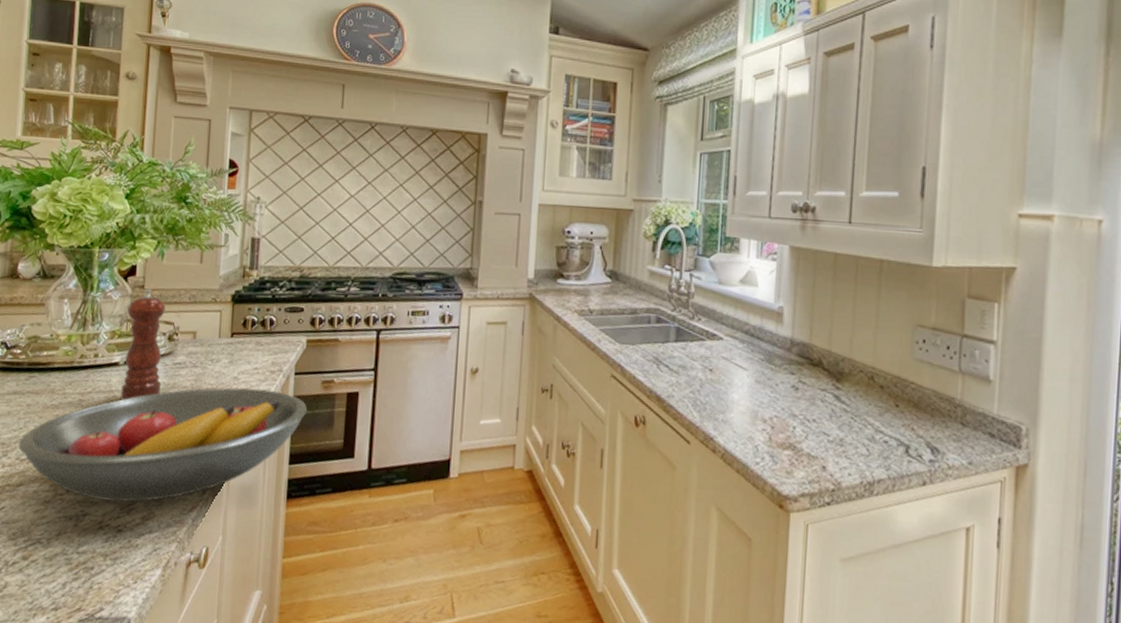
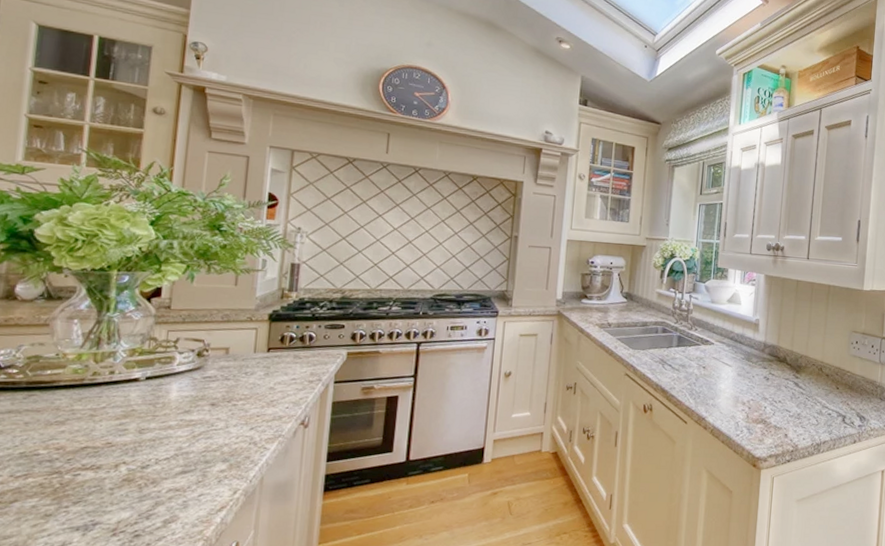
fruit bowl: present [18,387,308,502] -> none [12,396,347,509]
pepper mill: present [121,288,166,401] -> none [140,309,195,414]

